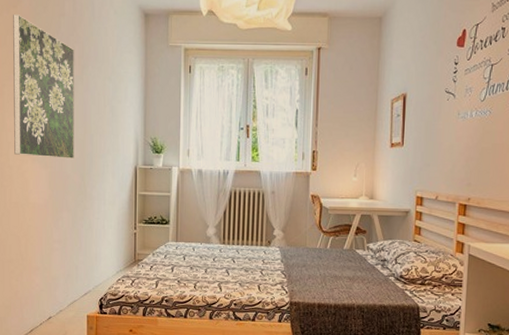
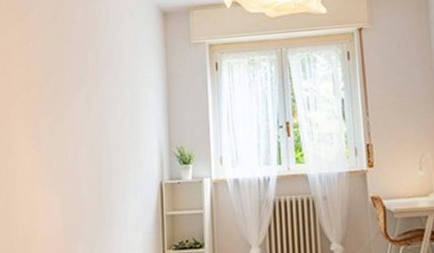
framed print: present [13,15,74,159] -> none [20,27,90,182]

